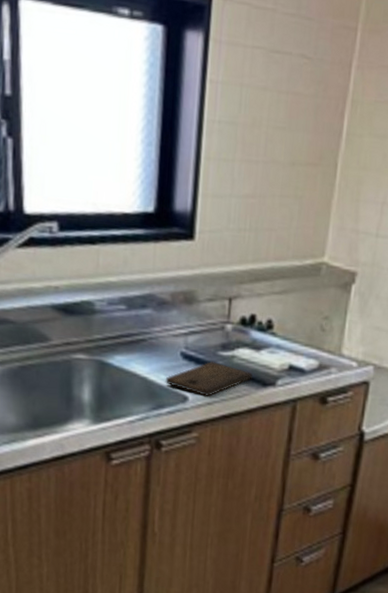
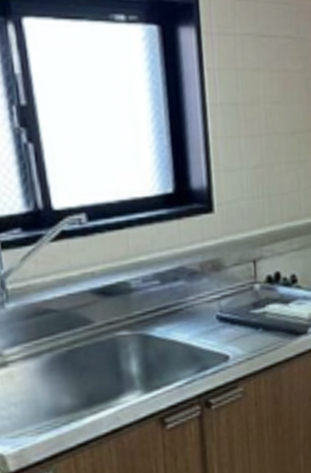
cutting board: present [165,362,253,396] -> none [205,320,285,353]

